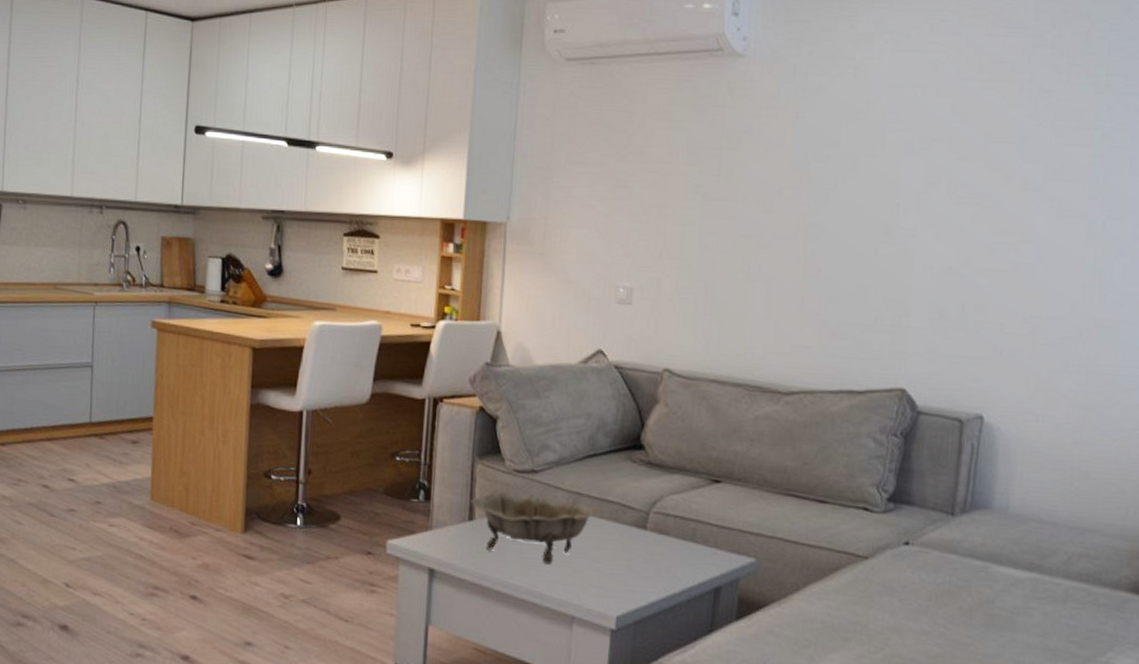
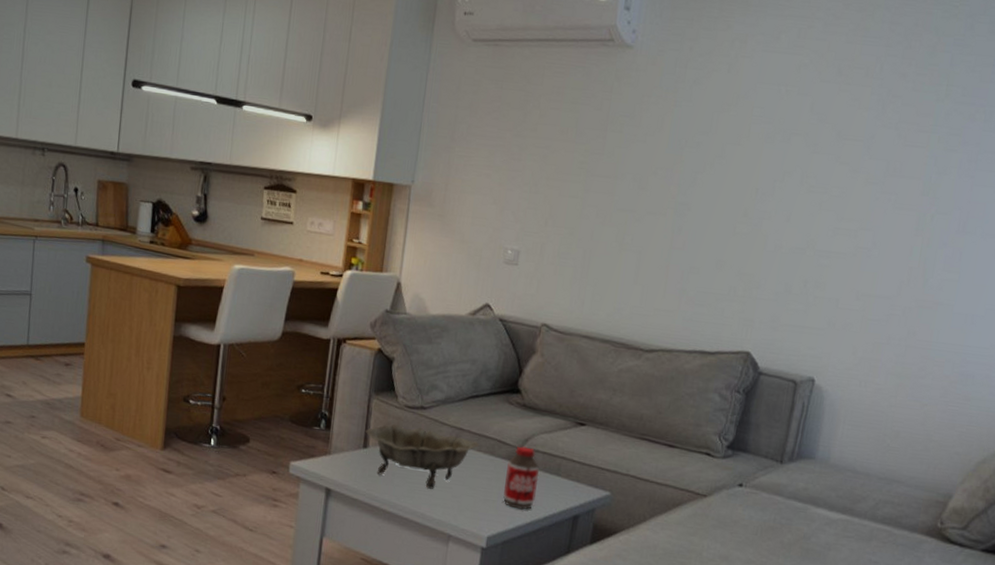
bottle: none [632,510,672,584] -> present [503,446,539,510]

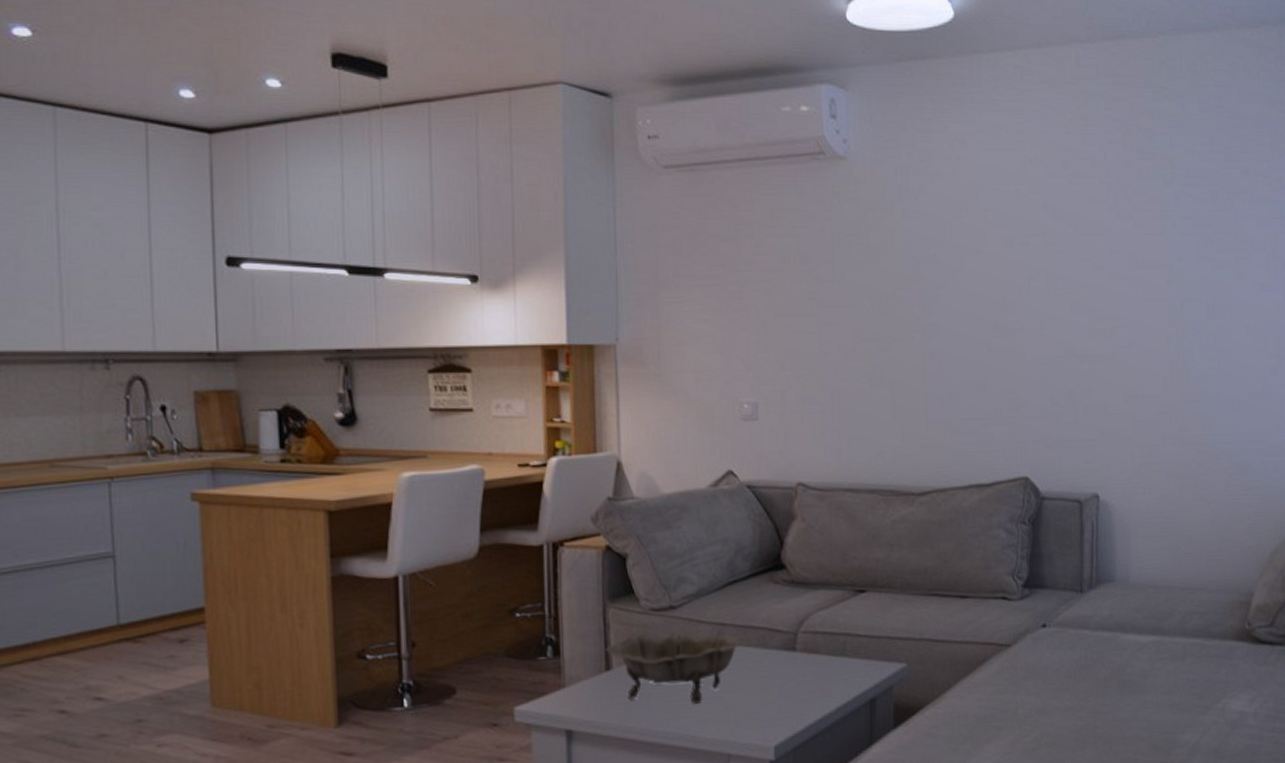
bottle: present [503,446,539,510] -> none [784,630,823,706]

